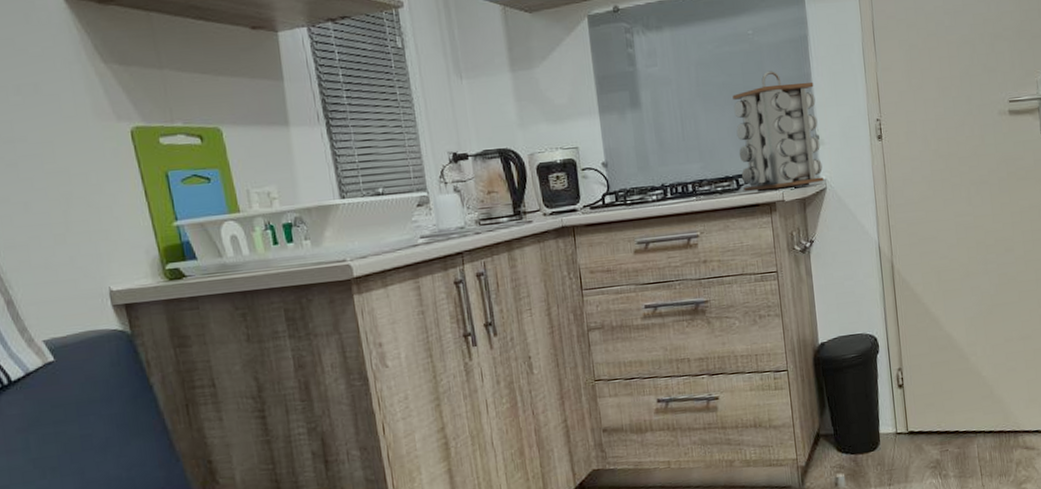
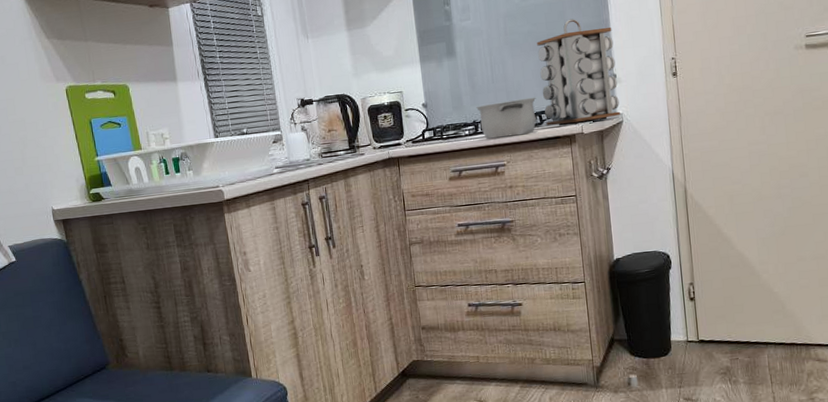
cooking pot: none [665,158,733,206] -> present [476,97,537,139]

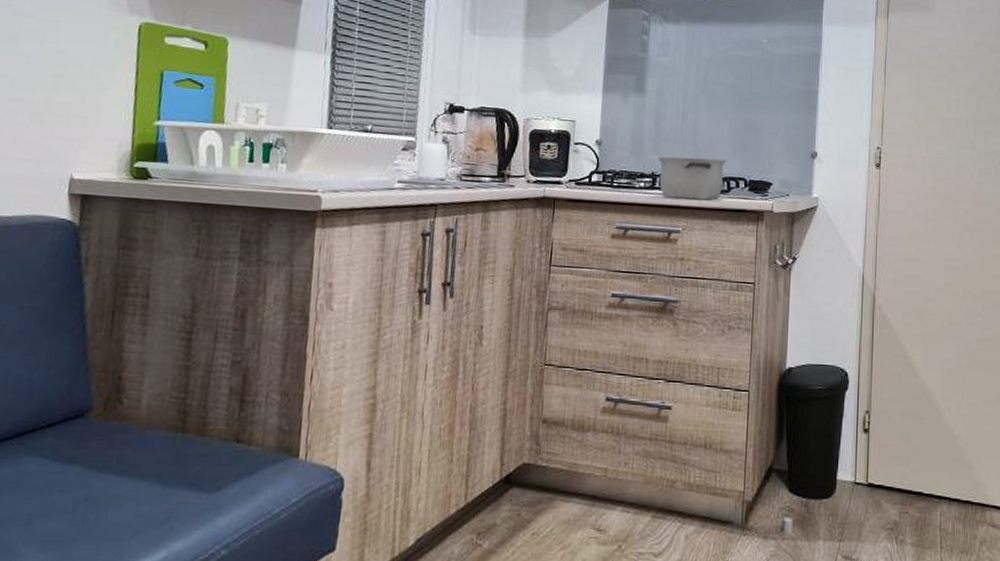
spice rack: present [537,18,620,126] -> none [734,80,820,202]

